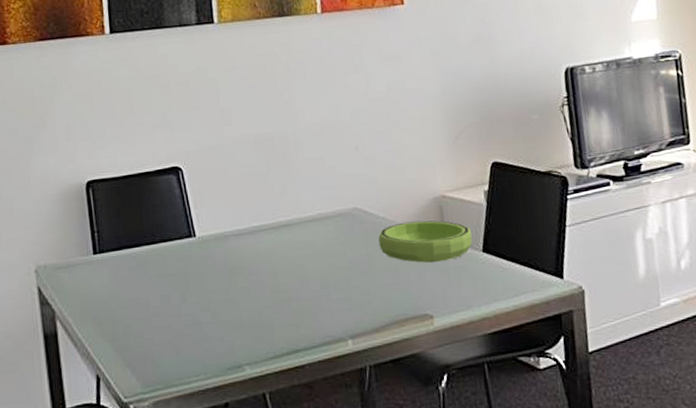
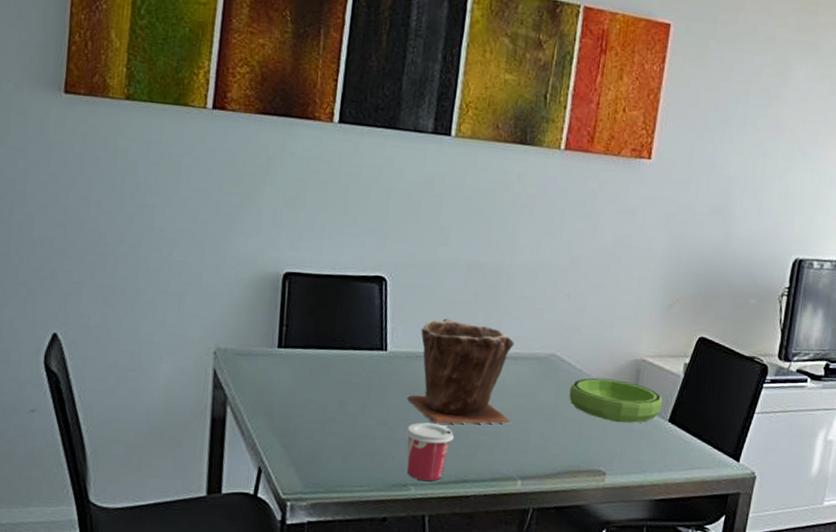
plant pot: none [223,193,330,299] -> present [406,318,515,425]
cup: none [229,299,277,359] -> present [405,422,454,482]

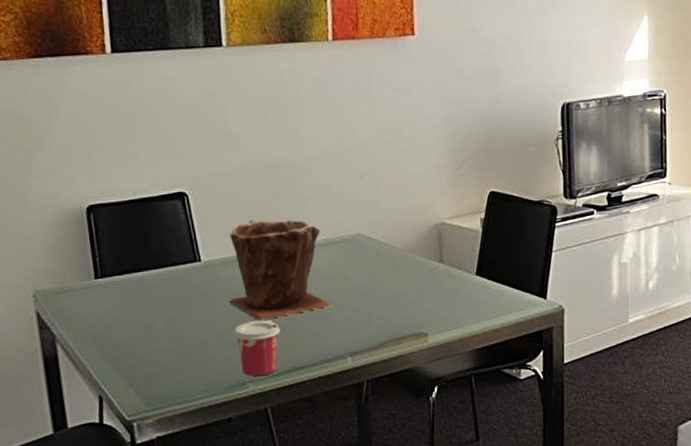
bowl: present [569,378,663,423] -> none [380,246,468,286]

